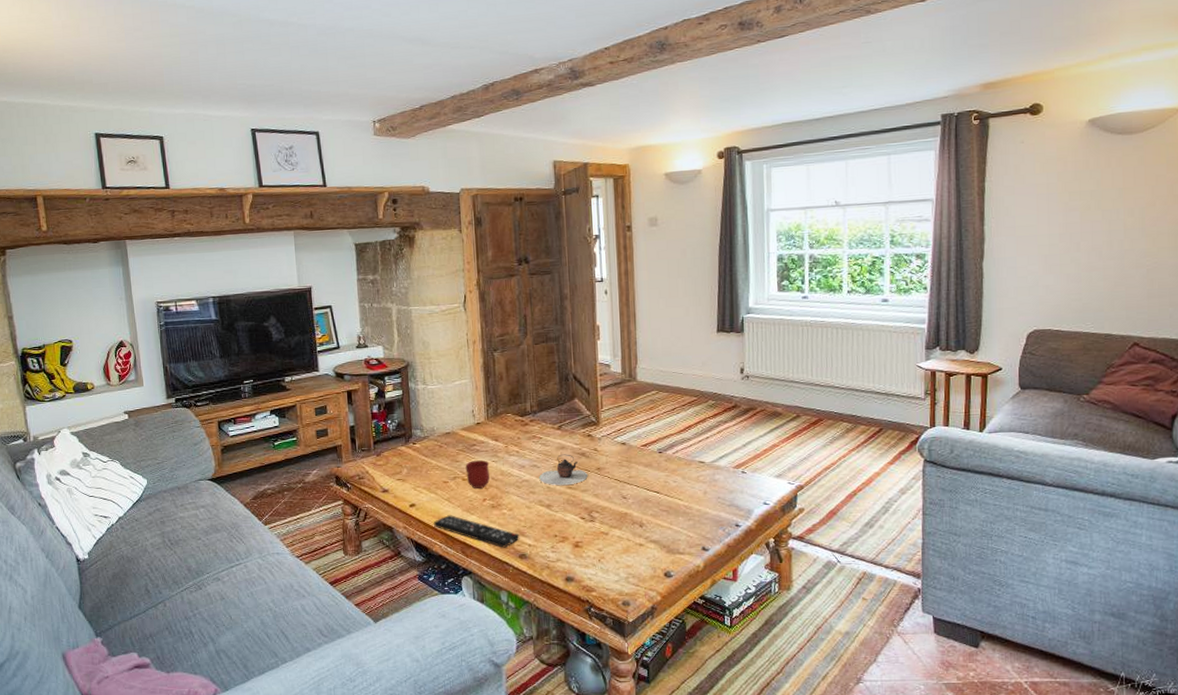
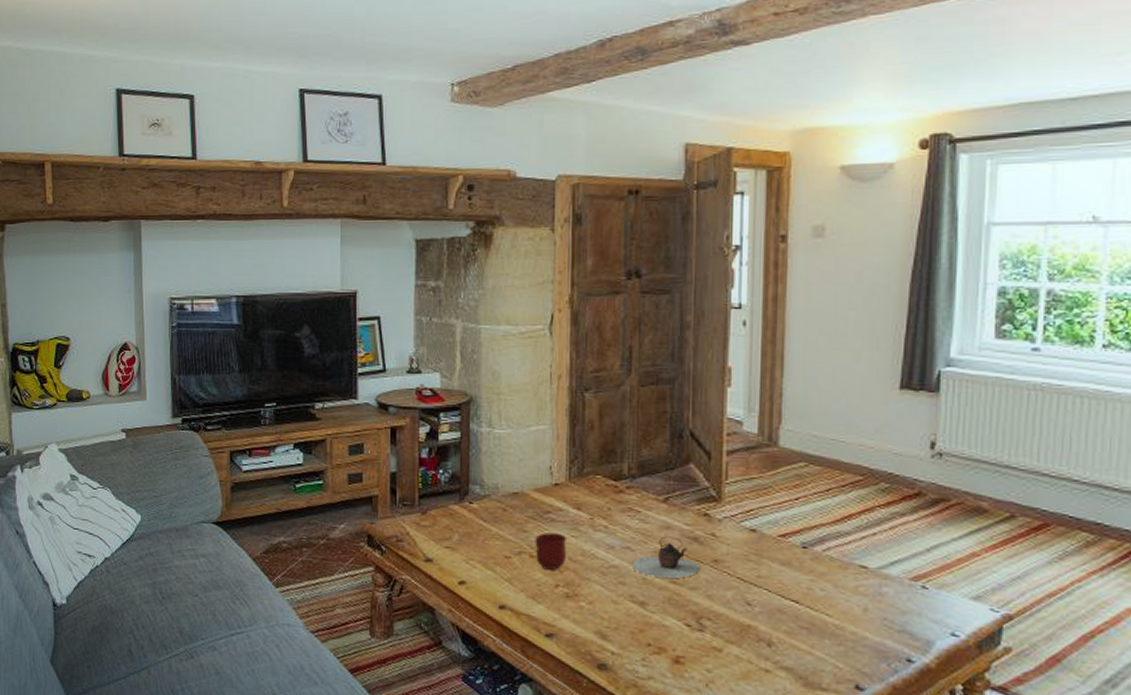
remote control: present [434,515,520,548] -> none [488,600,601,653]

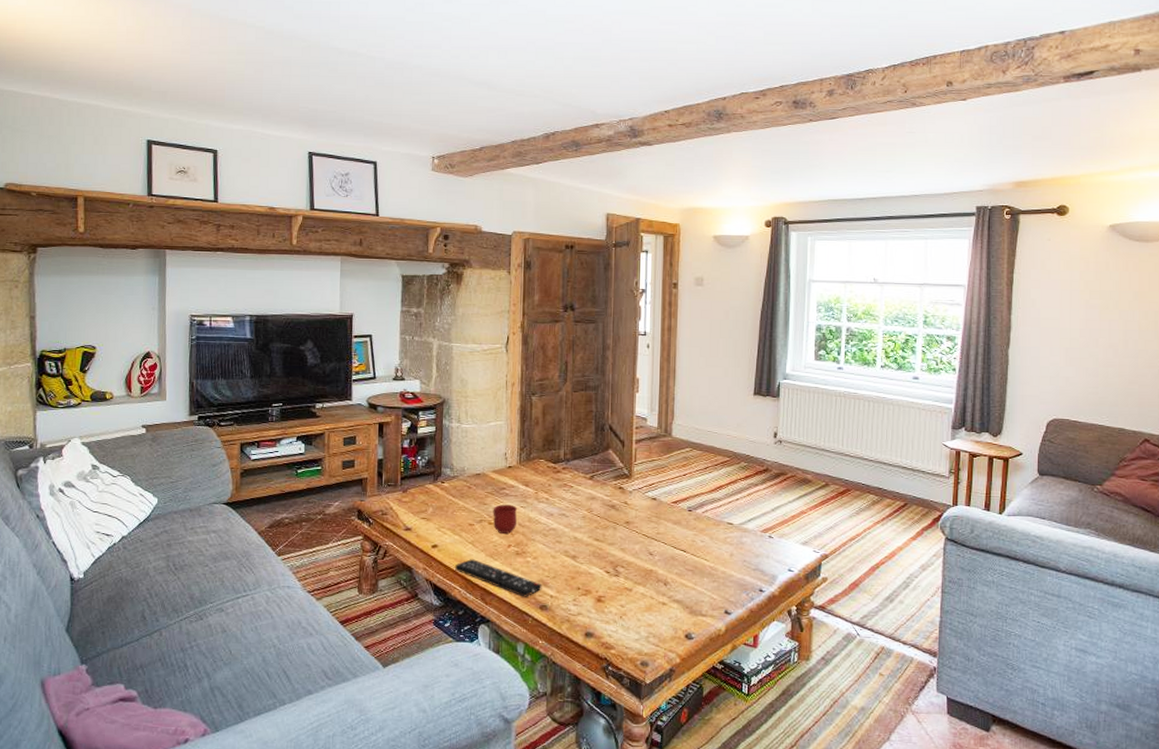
remote control: none [488,600,601,653] -> present [455,559,542,597]
teapot: present [632,536,700,579] -> none [567,505,616,538]

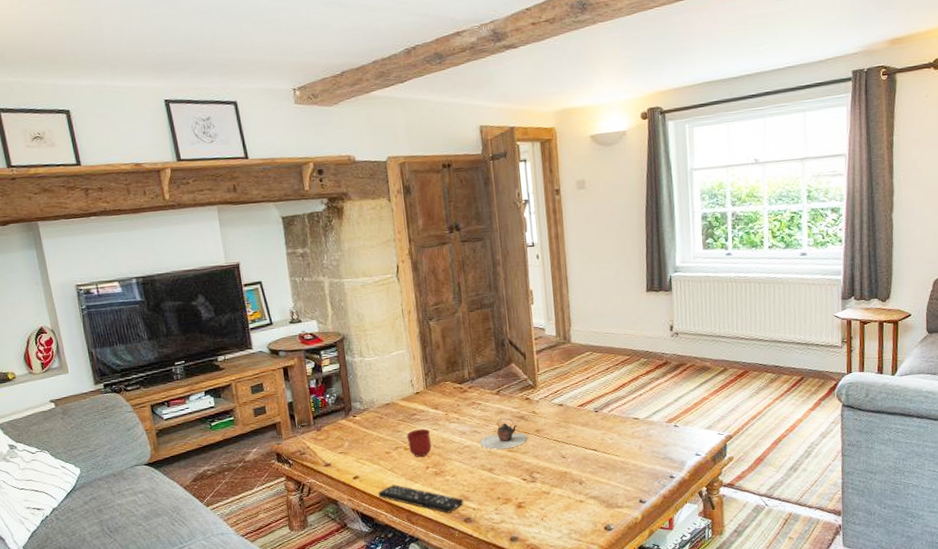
teapot: none [567,505,616,538] -> present [480,418,528,450]

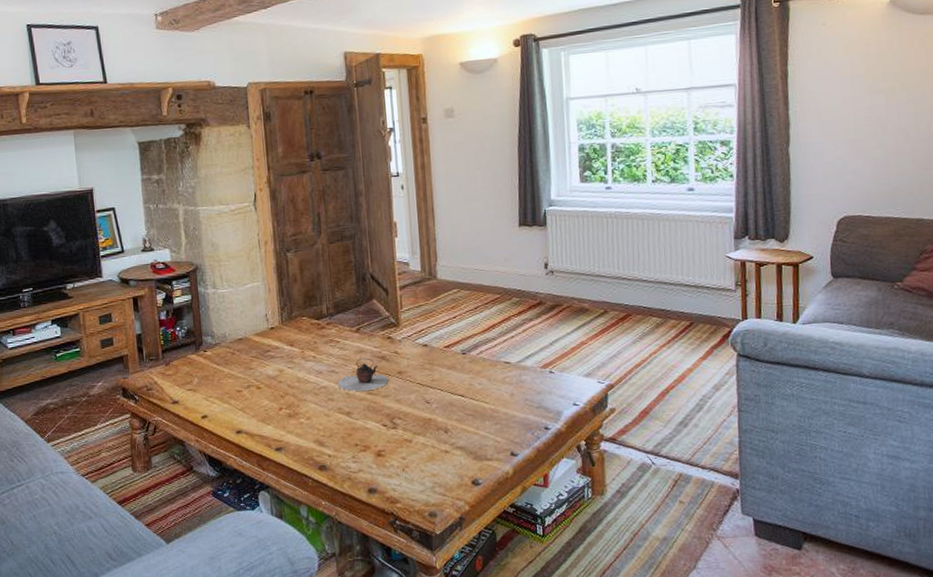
remote control: present [378,484,464,513] -> none [227,426,319,459]
mug: present [406,429,432,457] -> none [259,367,286,397]

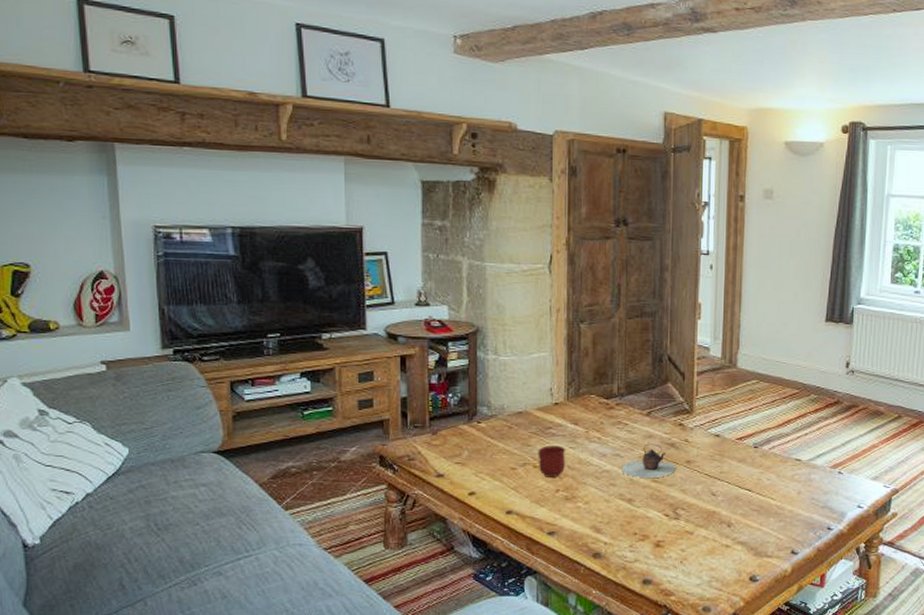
mug: none [259,367,286,397] -> present [538,445,565,477]

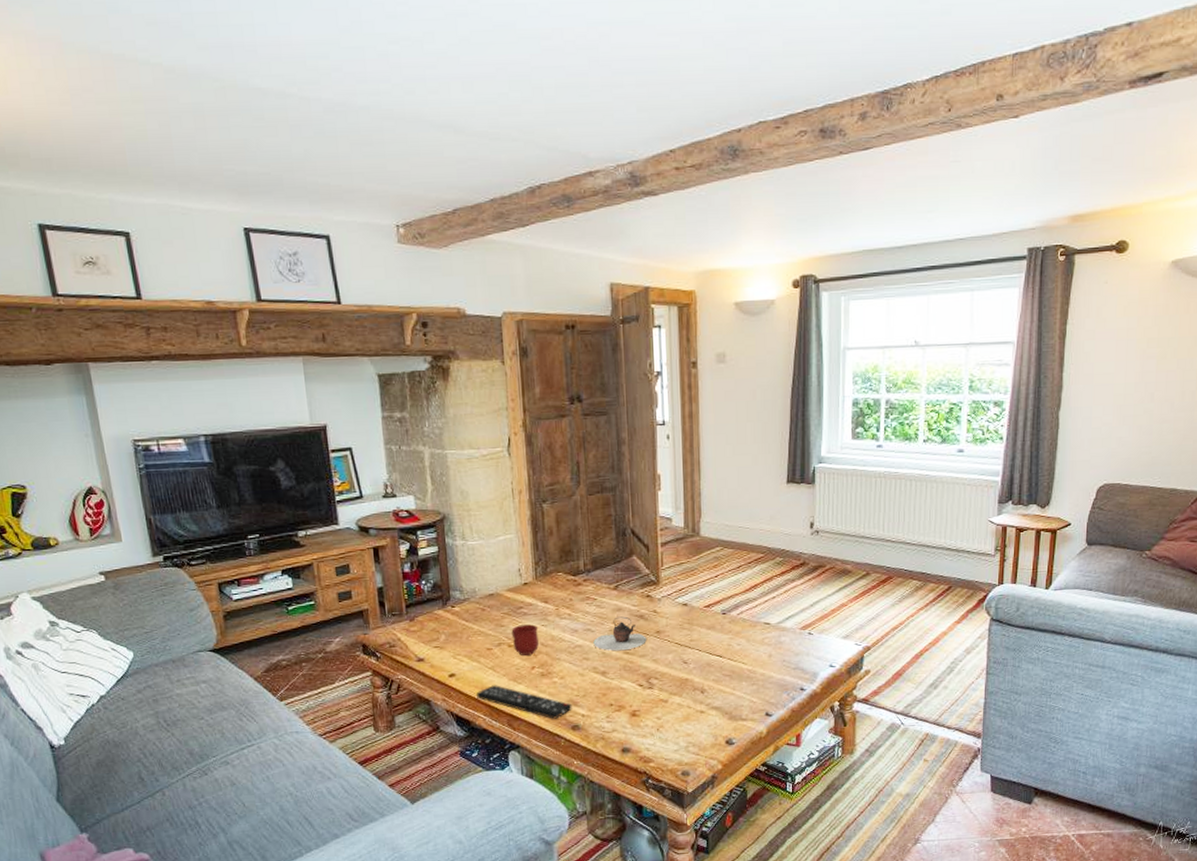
remote control: none [496,506,595,545] -> present [476,685,573,719]

